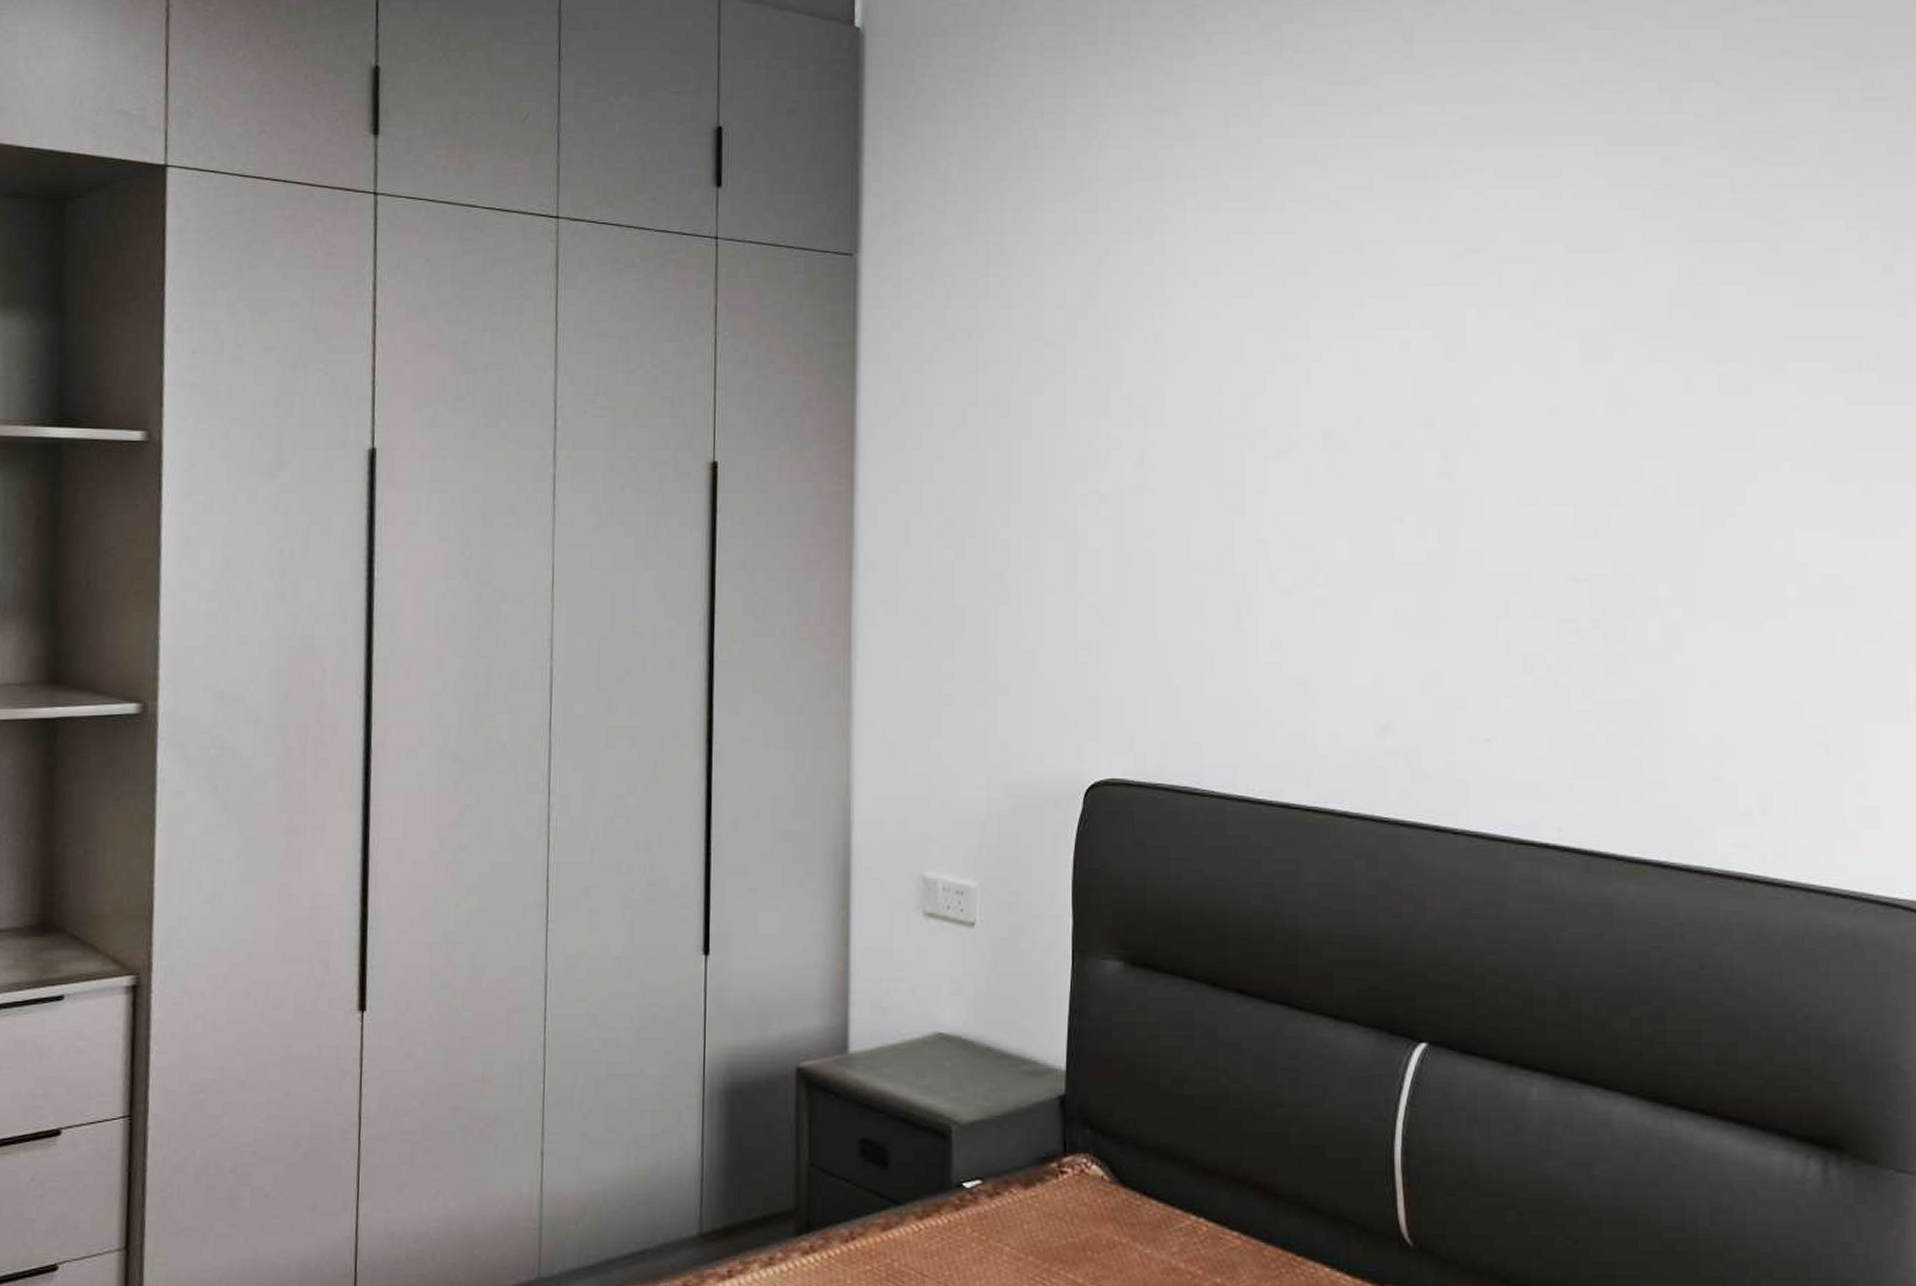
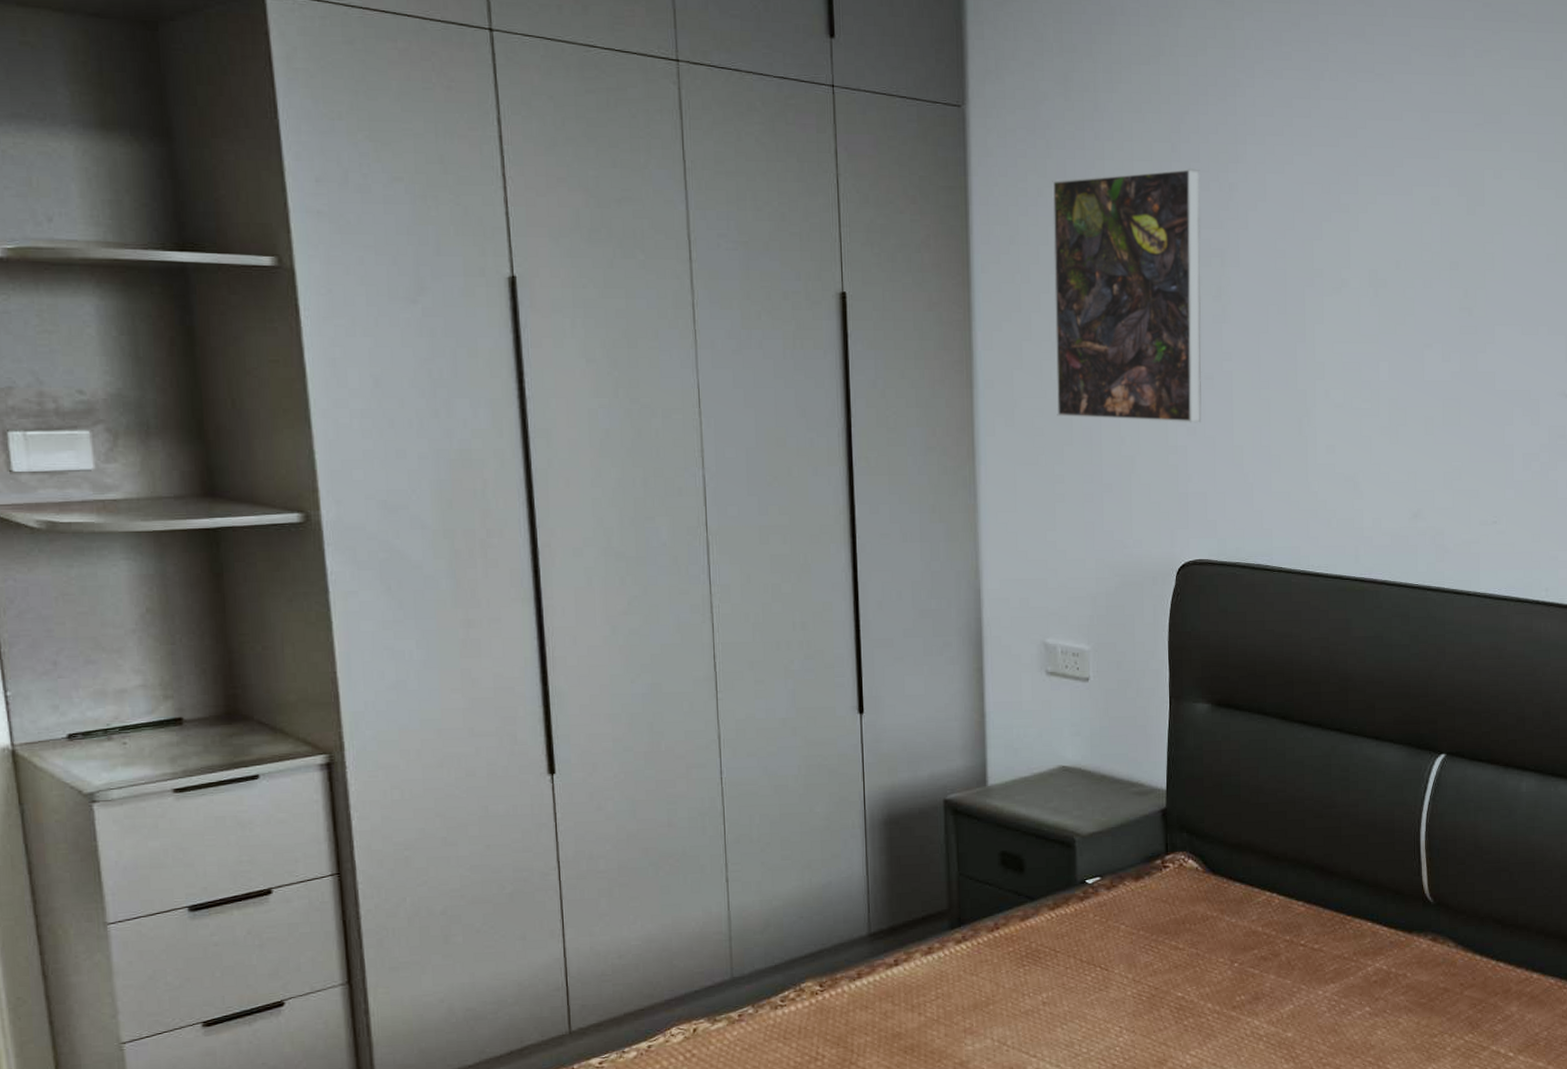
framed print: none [947,316,1121,612] -> present [1051,168,1202,423]

